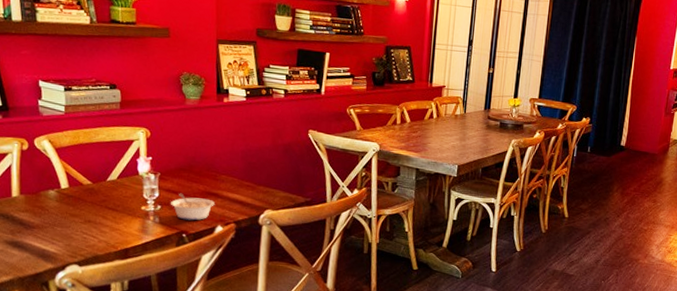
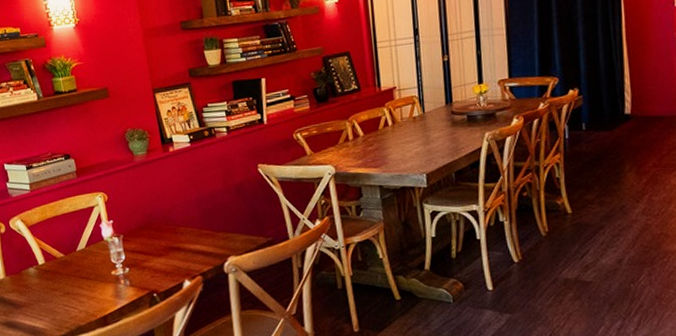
legume: present [170,193,215,221] -> none [136,252,178,279]

